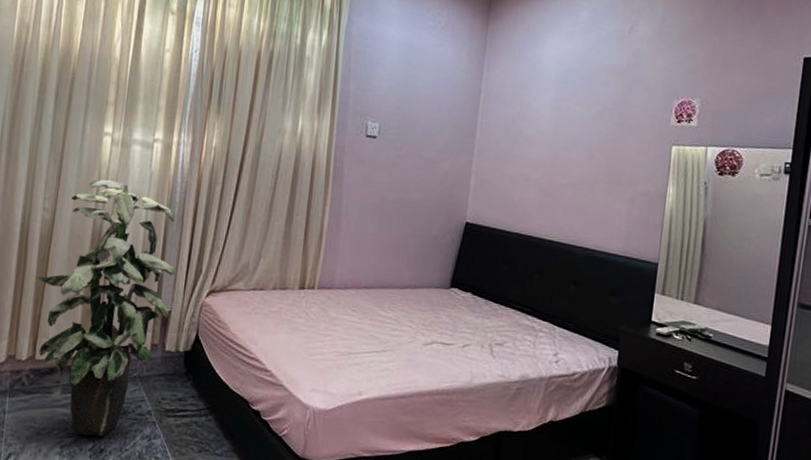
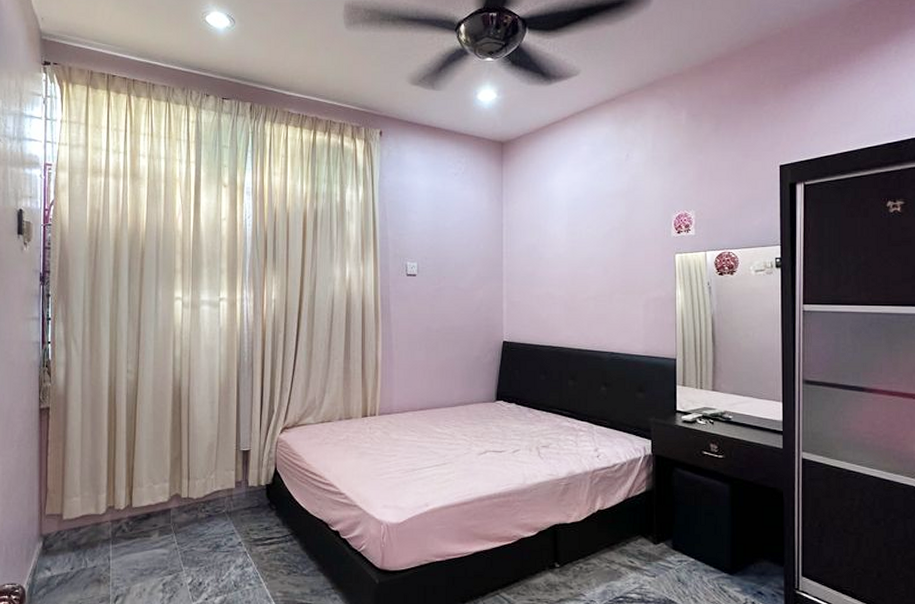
indoor plant: present [36,179,176,436] -> none [127,338,251,571]

